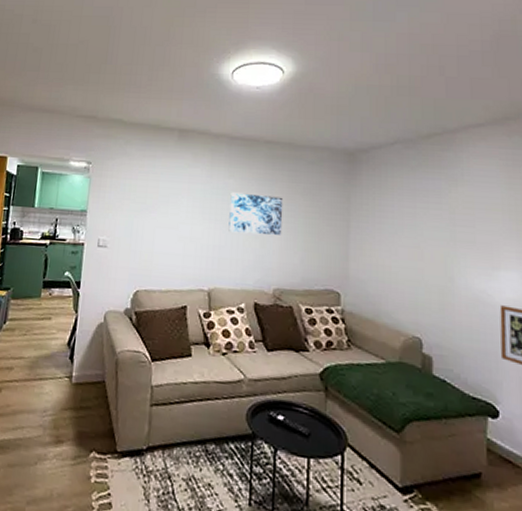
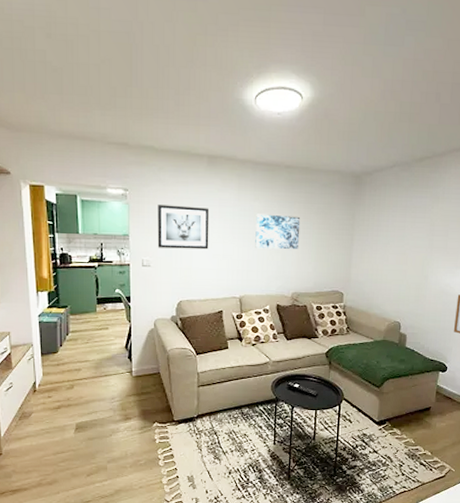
wall art: none [116,179,178,231] -> present [157,205,210,250]

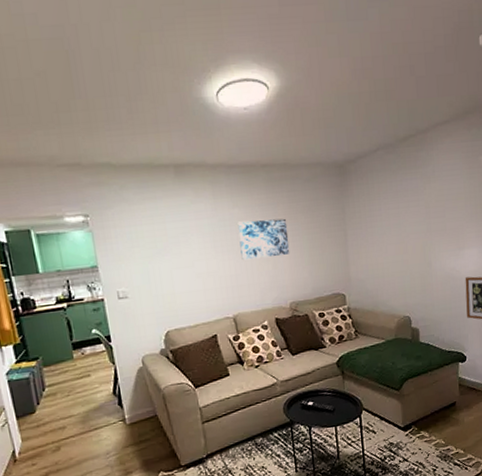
wall art: present [157,205,210,250] -> none [125,223,191,276]

